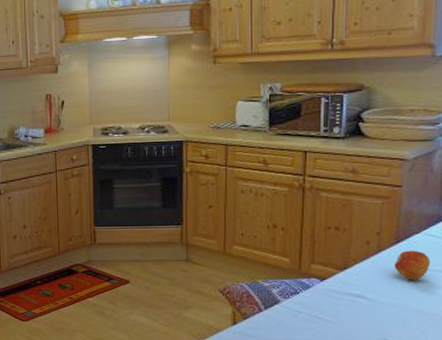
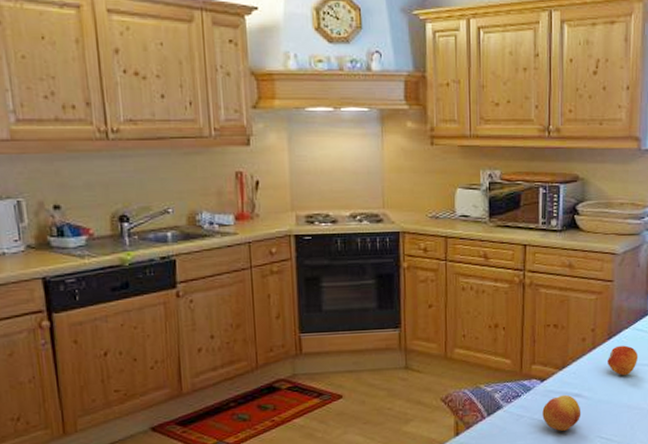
fruit: none [322,295,364,330] -> present [542,394,581,431]

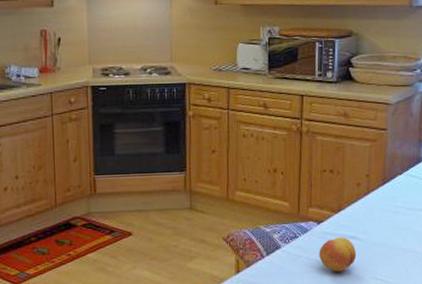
fruit: present [608,345,639,375] -> none [382,190,412,219]

